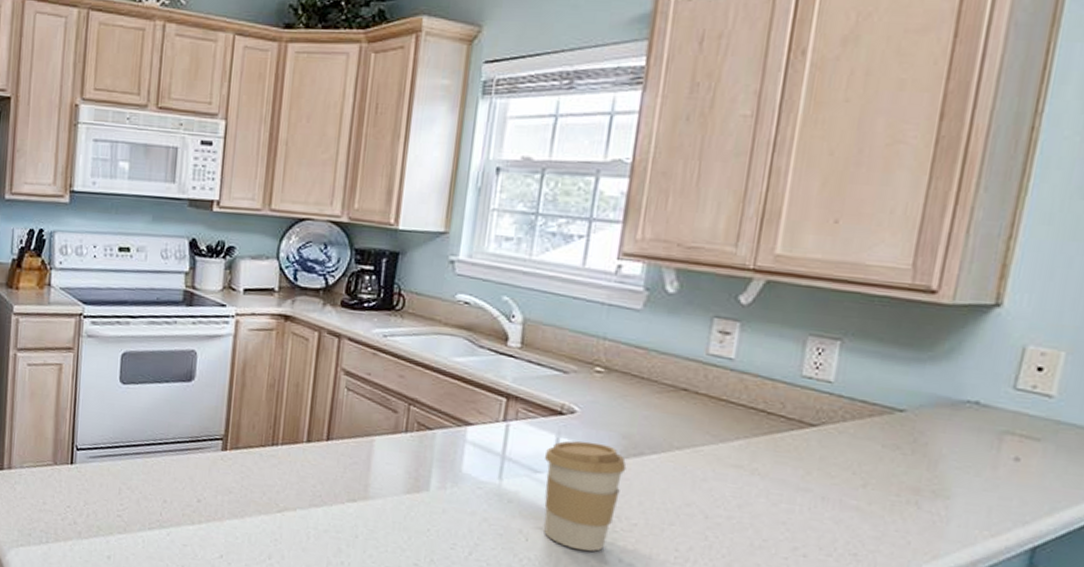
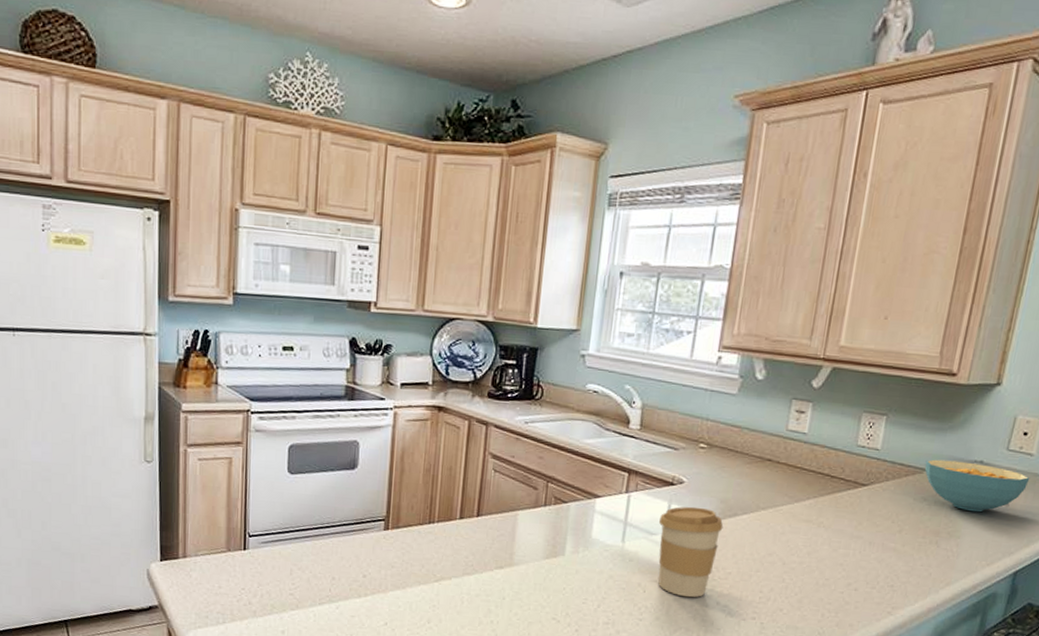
cereal bowl: none [896,396,1050,468] -> present [925,459,1030,513]

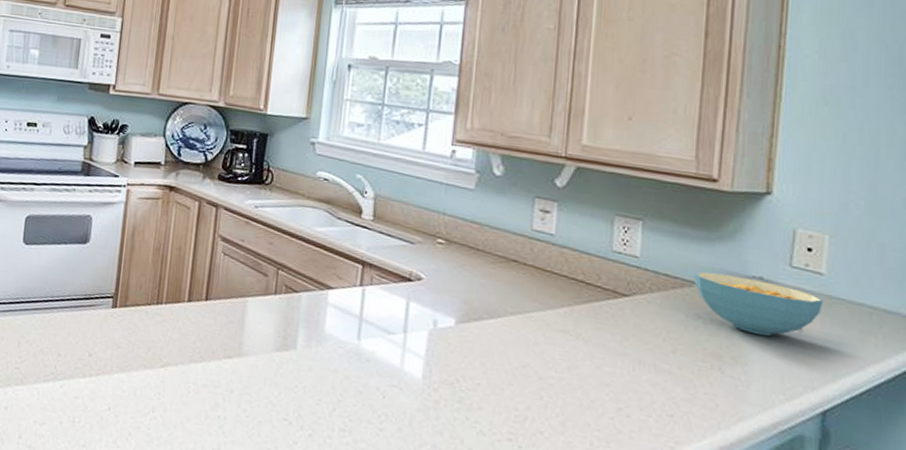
coffee cup: present [658,506,724,598] -> none [396,305,468,409]

